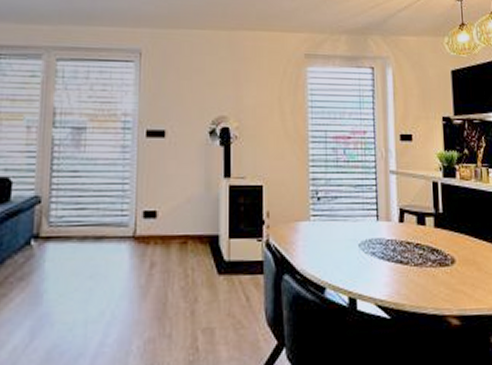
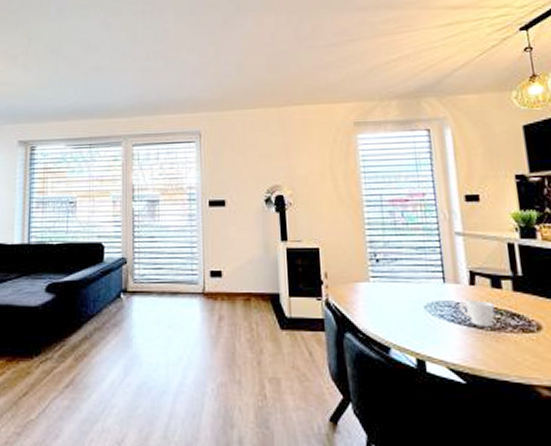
mug: none [389,236,419,263] -> present [459,299,495,328]

